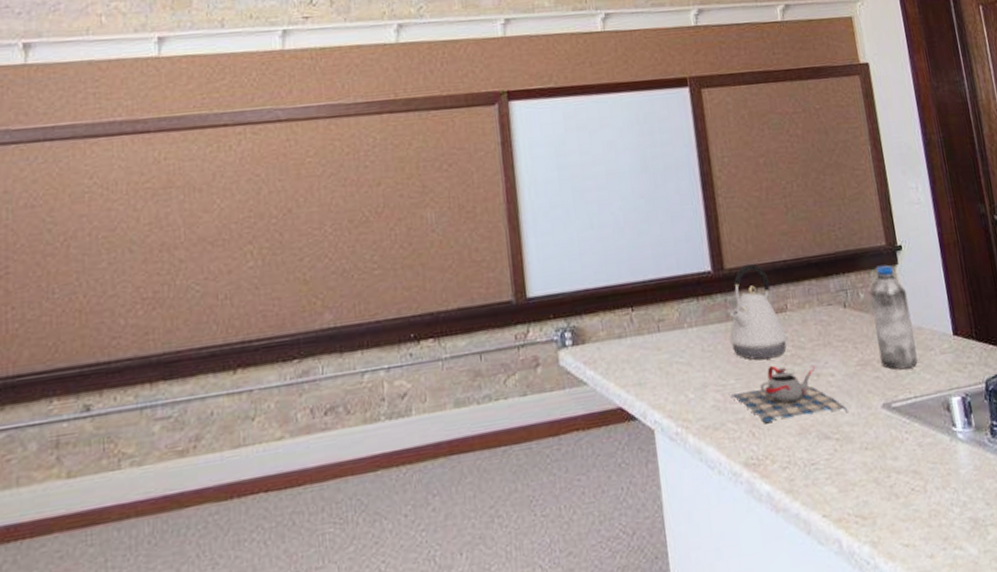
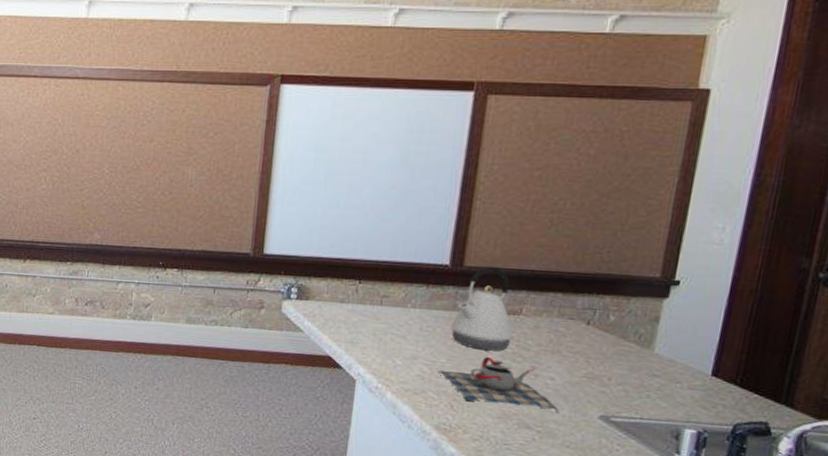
water bottle: present [870,264,918,370] -> none [611,295,669,394]

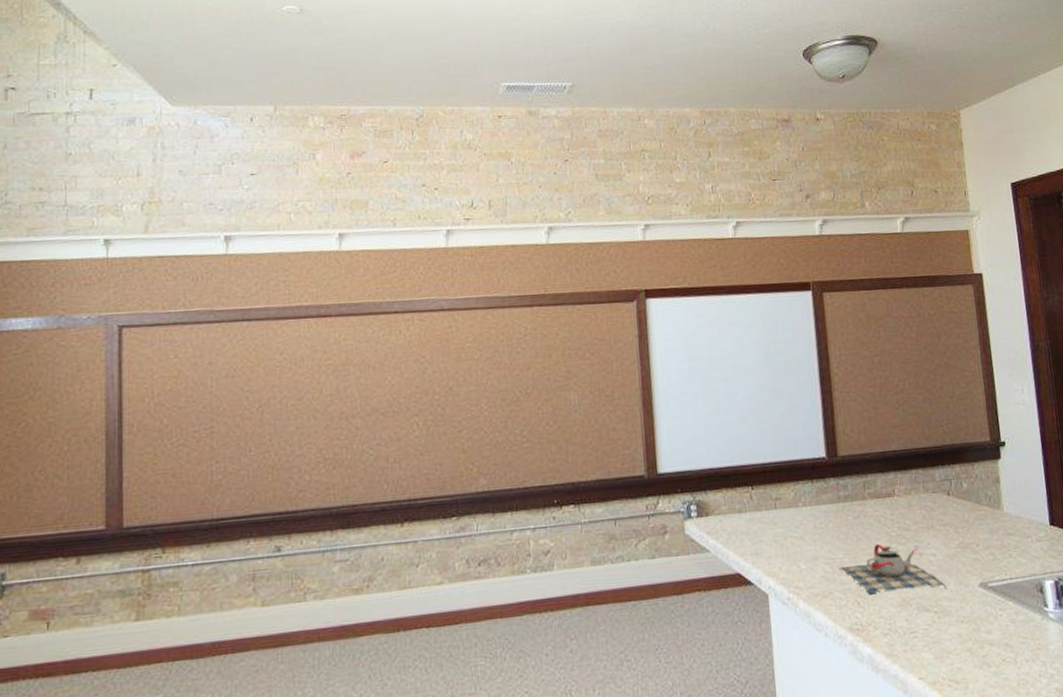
kettle: present [451,266,514,351] -> none [840,452,894,539]

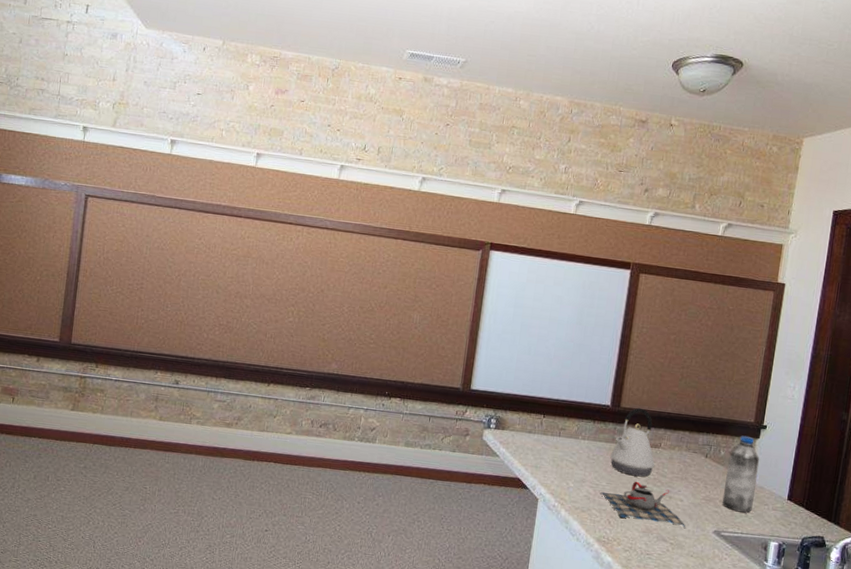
kettle: none [840,452,894,539] -> present [610,407,655,477]
water bottle: none [973,458,1015,554] -> present [722,435,760,513]

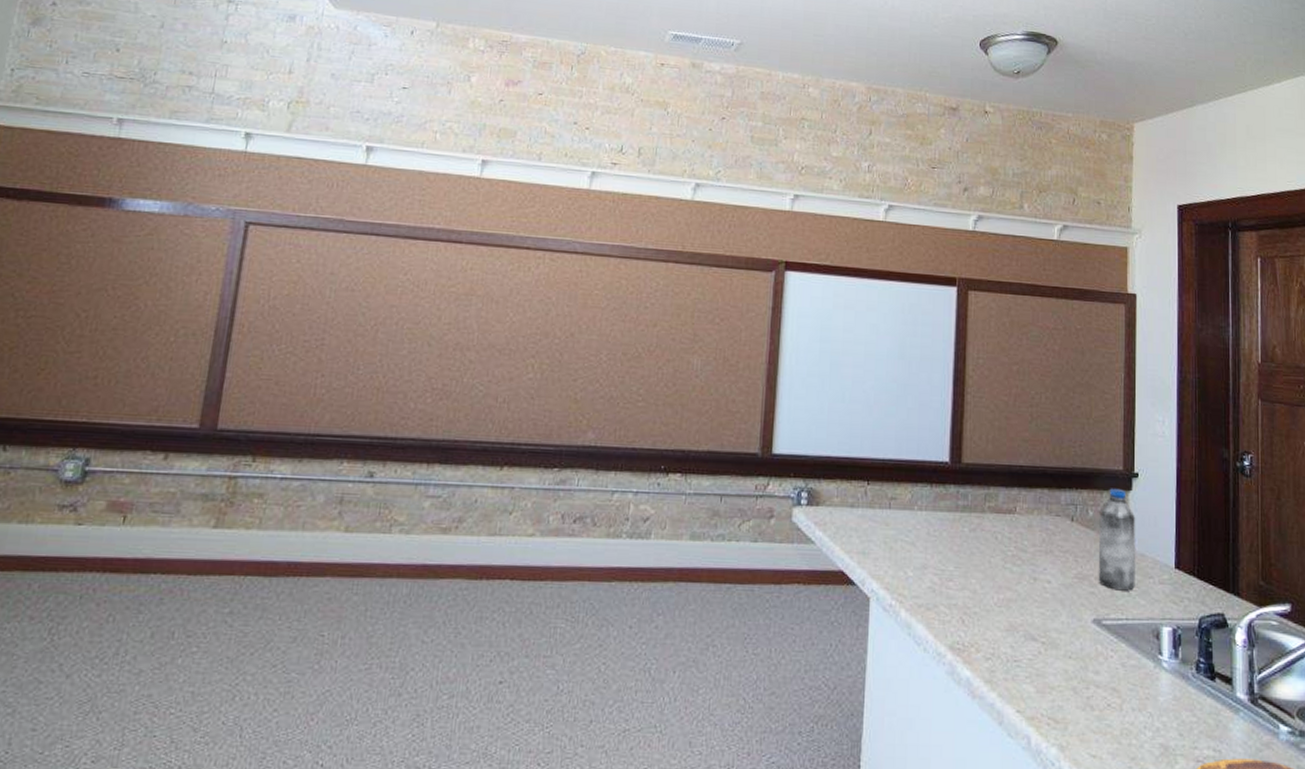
teapot: present [600,482,686,528] -> none [947,562,1059,619]
kettle: present [610,407,655,477] -> none [956,462,1012,555]

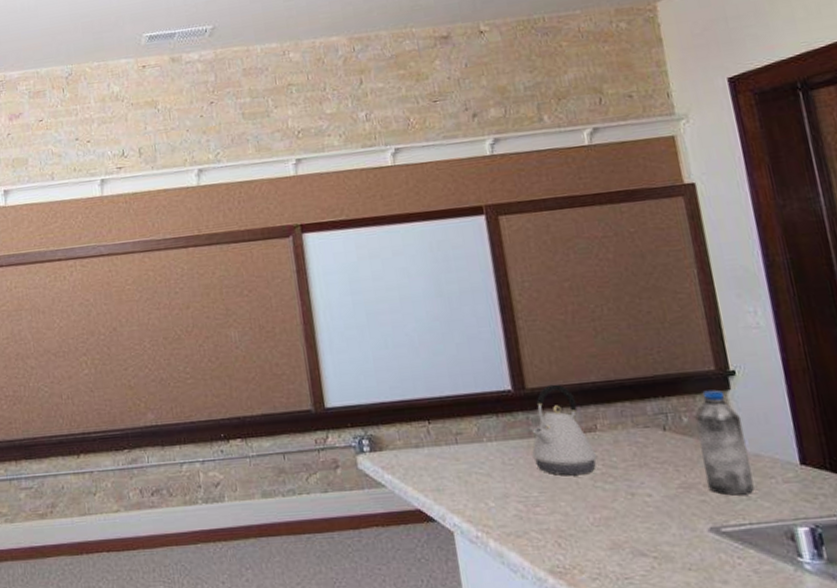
kettle: none [956,462,1012,555] -> present [531,384,598,476]

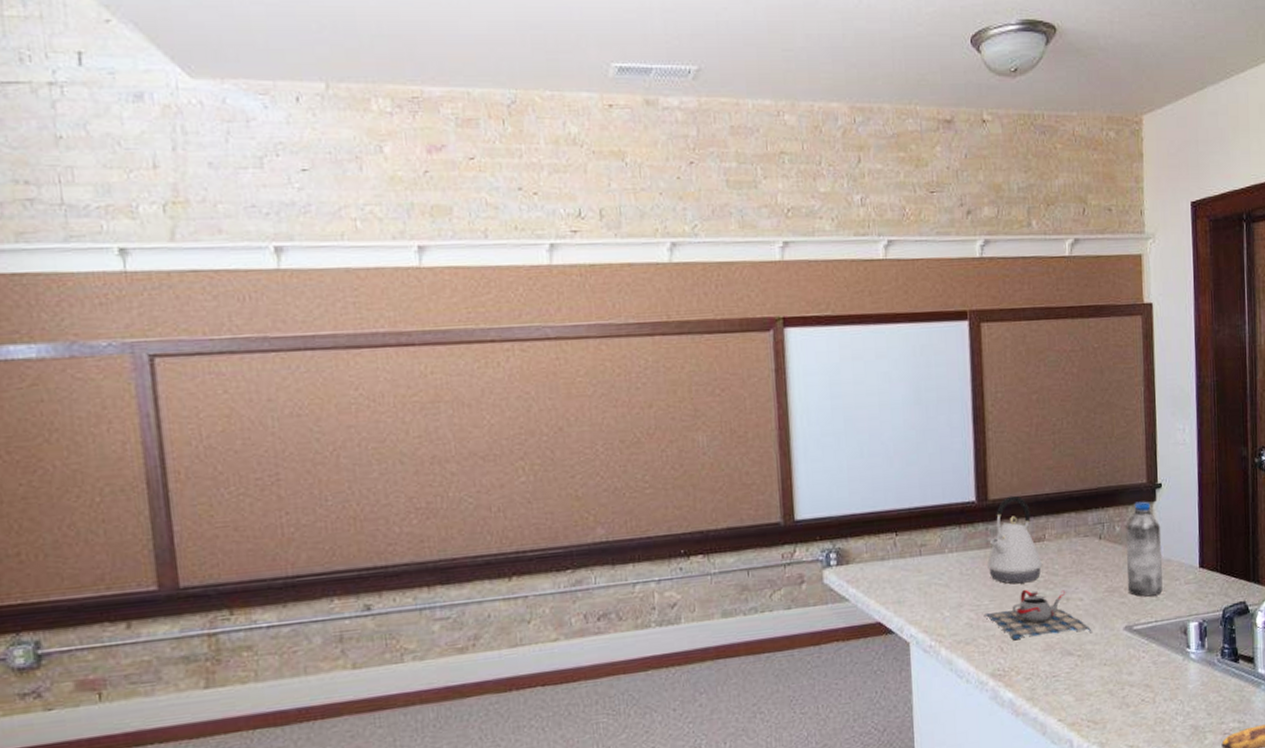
teapot: none [533,483,668,536] -> present [983,590,1092,641]

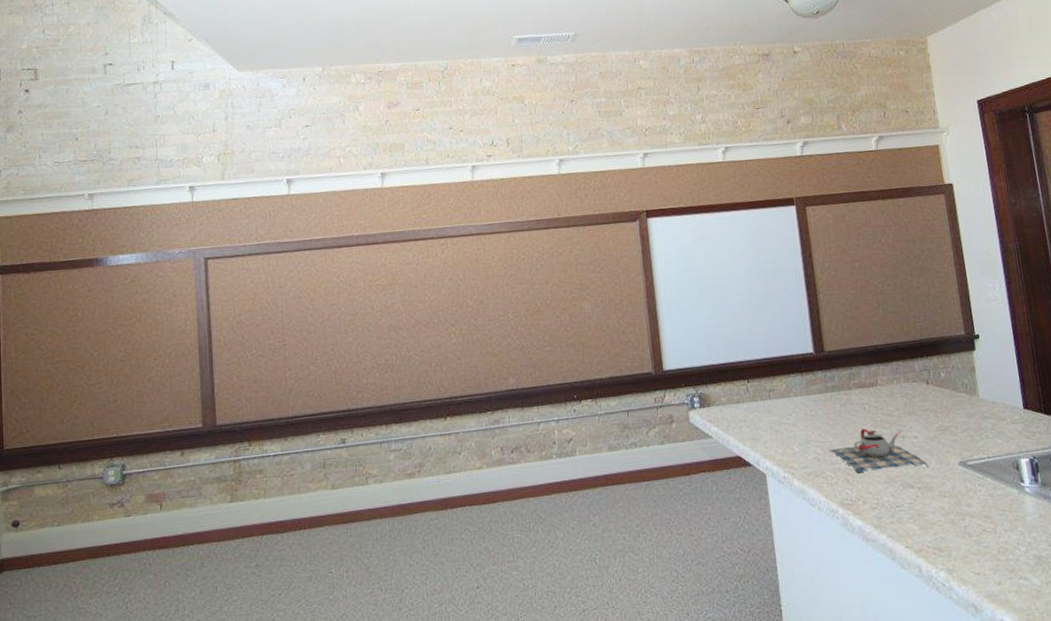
kettle: present [987,495,1043,584] -> none [828,347,878,424]
water bottle: present [1126,501,1163,597] -> none [950,350,991,435]

